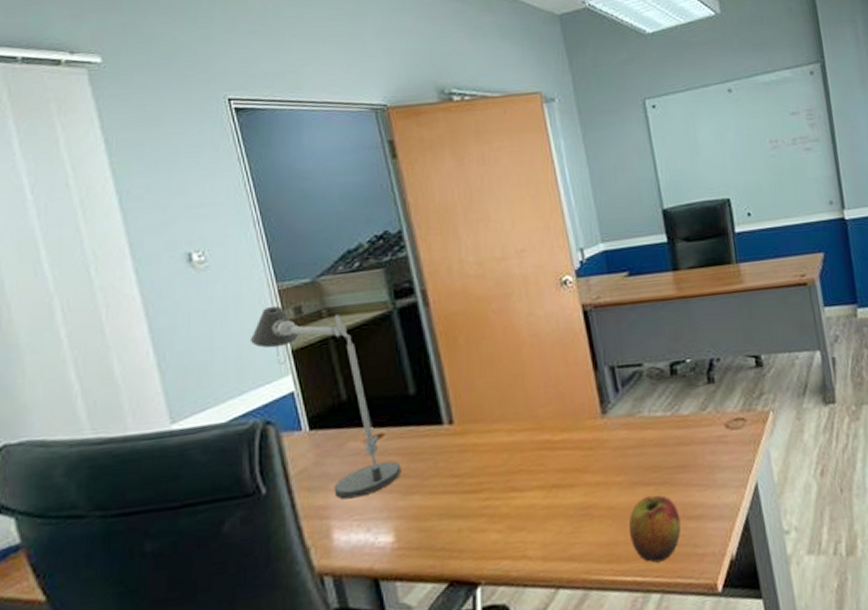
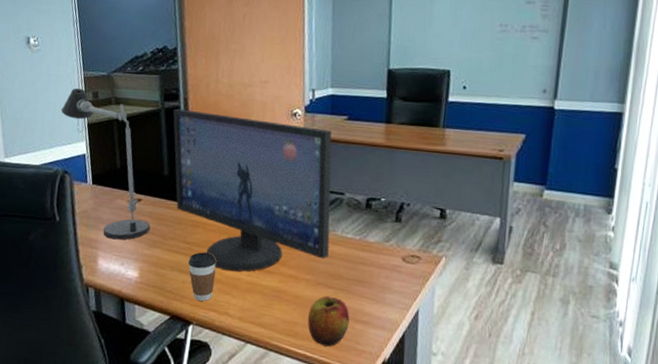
computer monitor: none [408,292,639,500] -> present [173,109,332,272]
coffee cup: none [461,482,502,551] -> present [188,252,216,301]

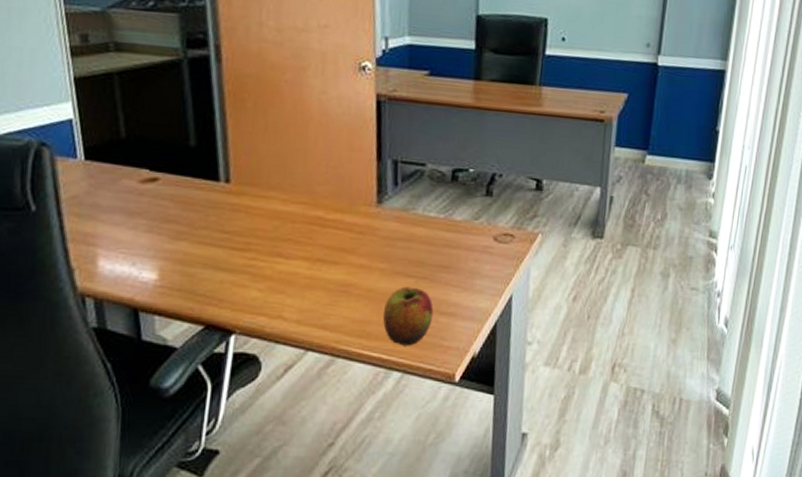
desk lamp: present [61,88,151,240] -> none [31,27,173,233]
computer monitor: present [173,109,332,272] -> none [199,59,410,265]
coffee cup: present [188,252,216,301] -> none [227,243,265,304]

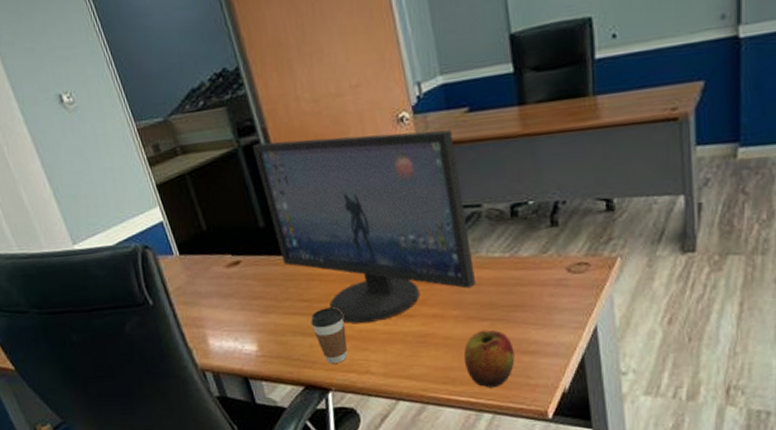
computer monitor: none [199,59,410,265] -> present [252,130,475,324]
coffee cup: none [227,243,265,304] -> present [311,307,348,364]

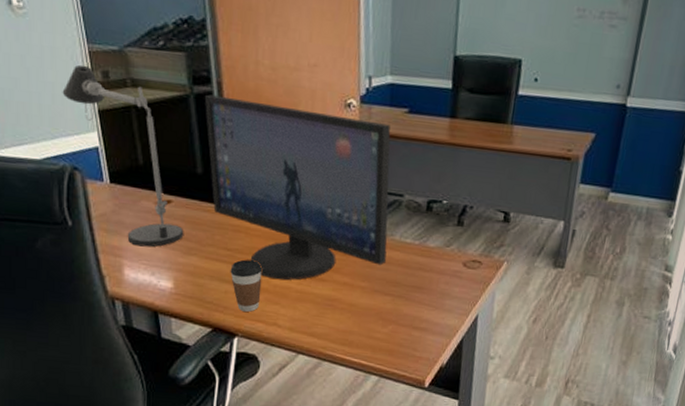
desk lamp: none [121,143,259,314] -> present [62,64,184,247]
apple: present [463,329,515,388] -> none [363,303,408,355]

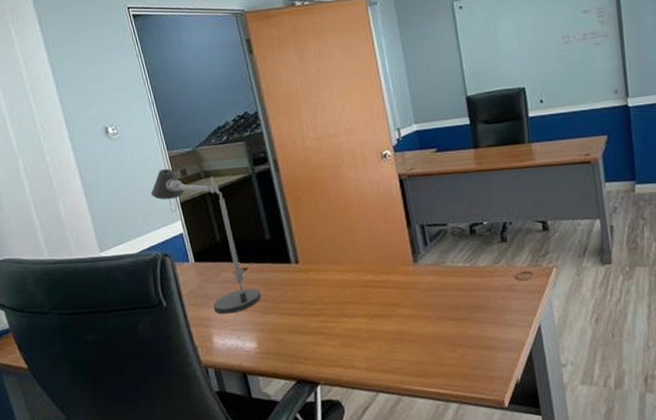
computer monitor: present [204,94,391,280] -> none [264,165,443,323]
coffee cup: present [230,259,262,312] -> none [305,309,336,359]

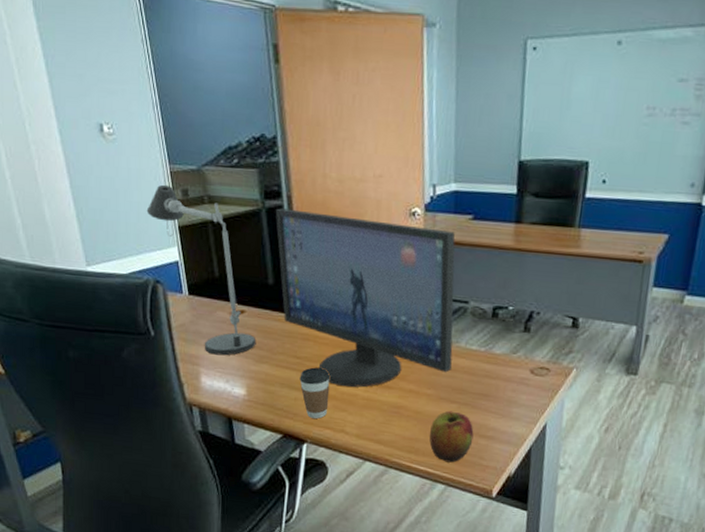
computer monitor: none [264,165,443,323] -> present [275,208,455,388]
coffee cup: none [305,309,336,359] -> present [299,367,330,419]
apple: none [433,328,476,380] -> present [429,410,474,463]

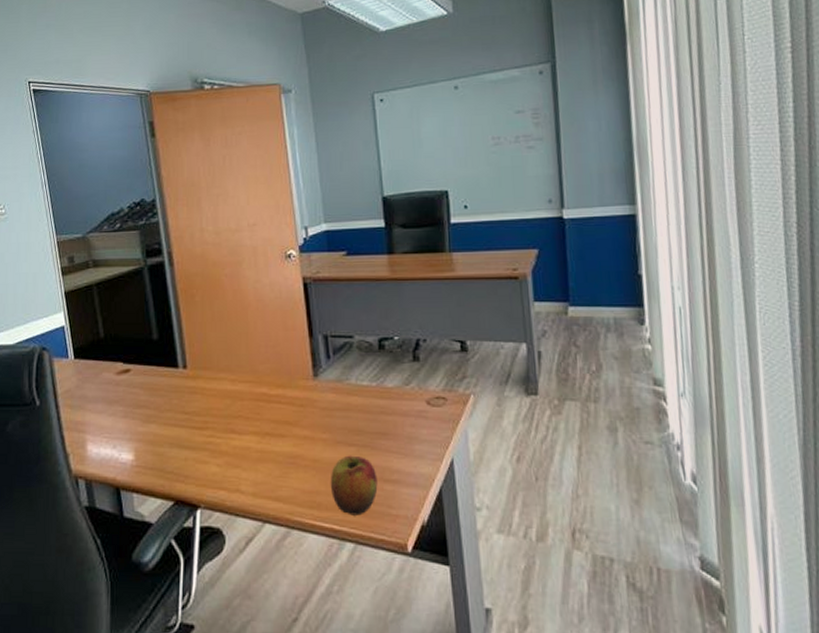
desk lamp: present [146,184,256,356] -> none [34,254,143,419]
computer monitor: present [275,208,455,388] -> none [157,264,344,440]
coffee cup: present [299,367,330,419] -> none [189,422,221,479]

